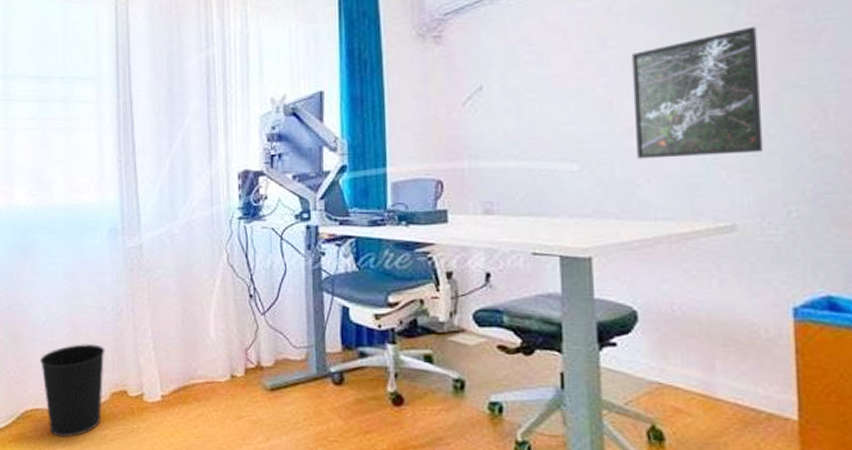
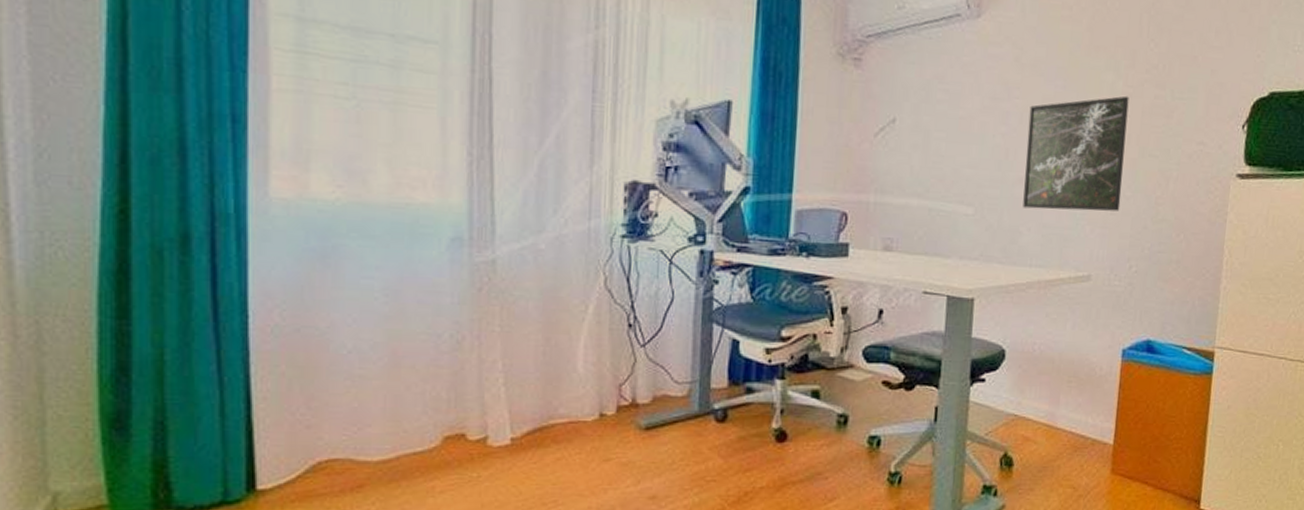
wastebasket: present [39,344,105,438] -> none [341,378,438,492]

